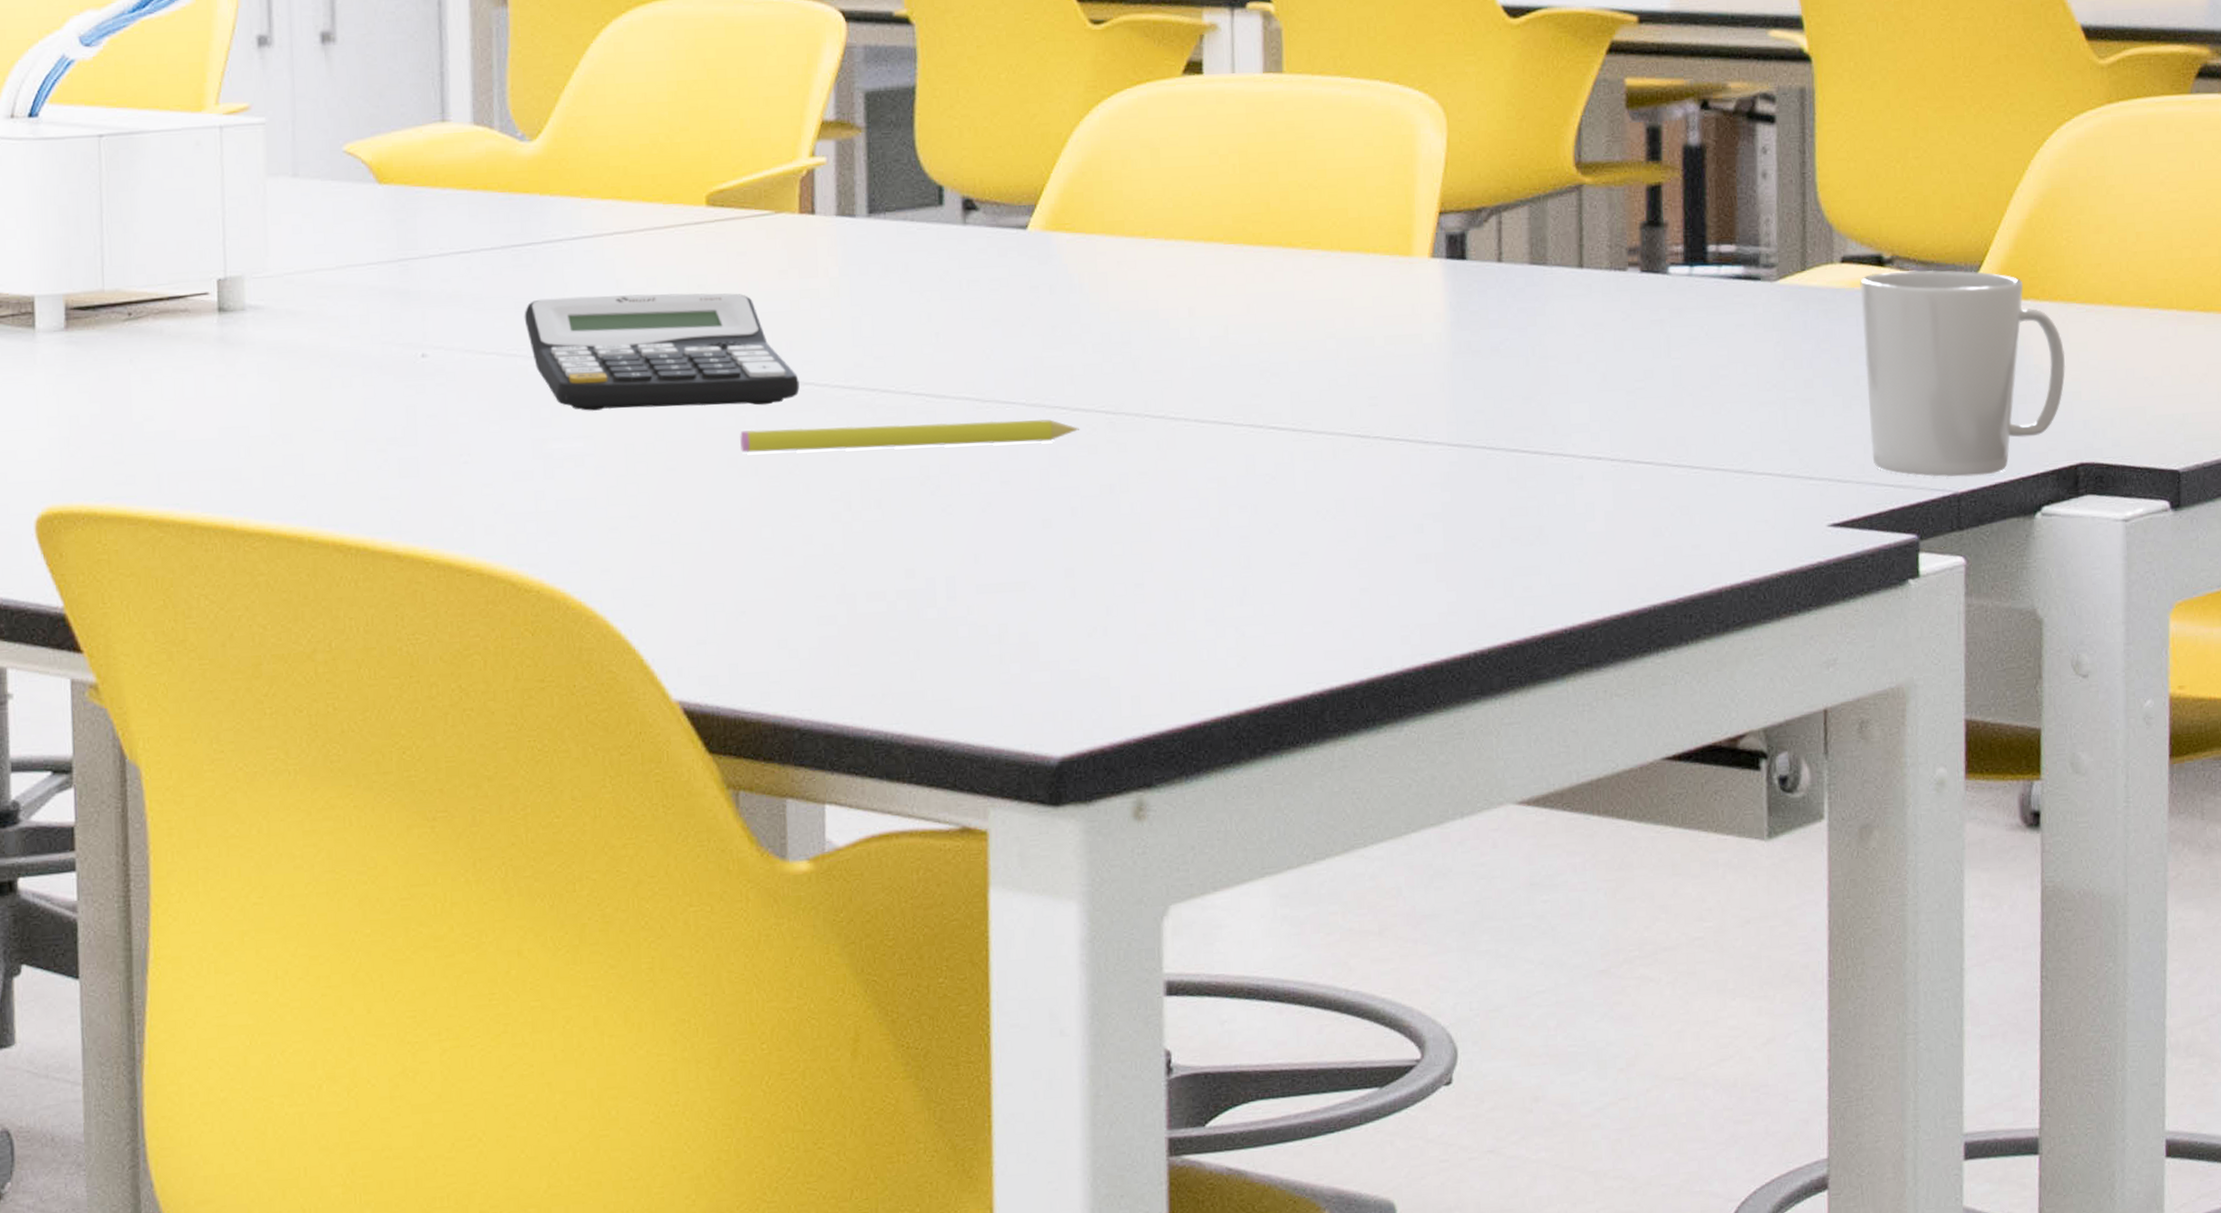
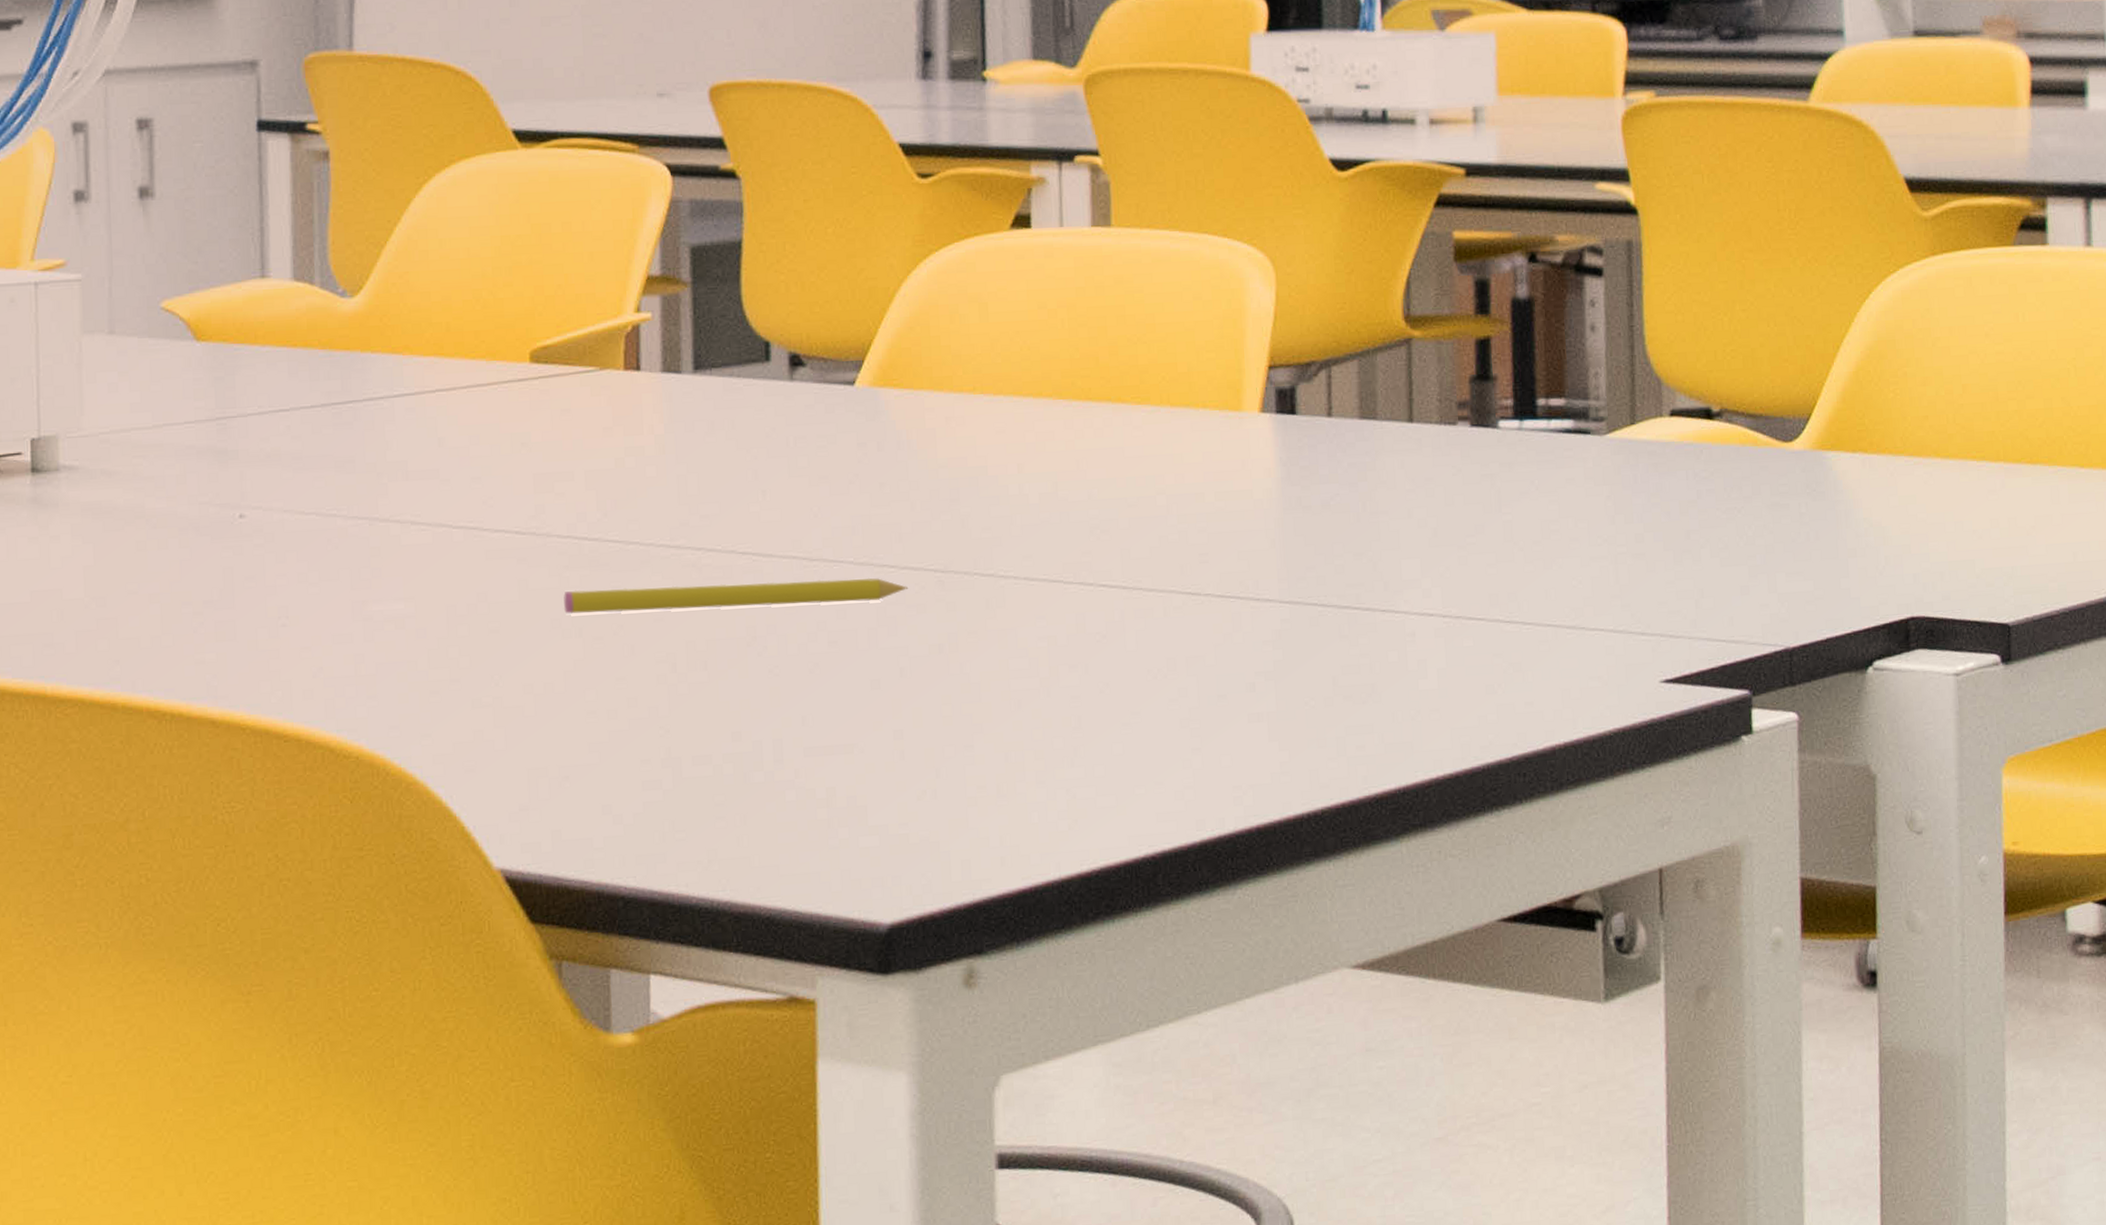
calculator: present [524,293,800,411] -> none [344,451,624,572]
mug: present [1860,269,2066,477] -> none [1689,422,1895,632]

